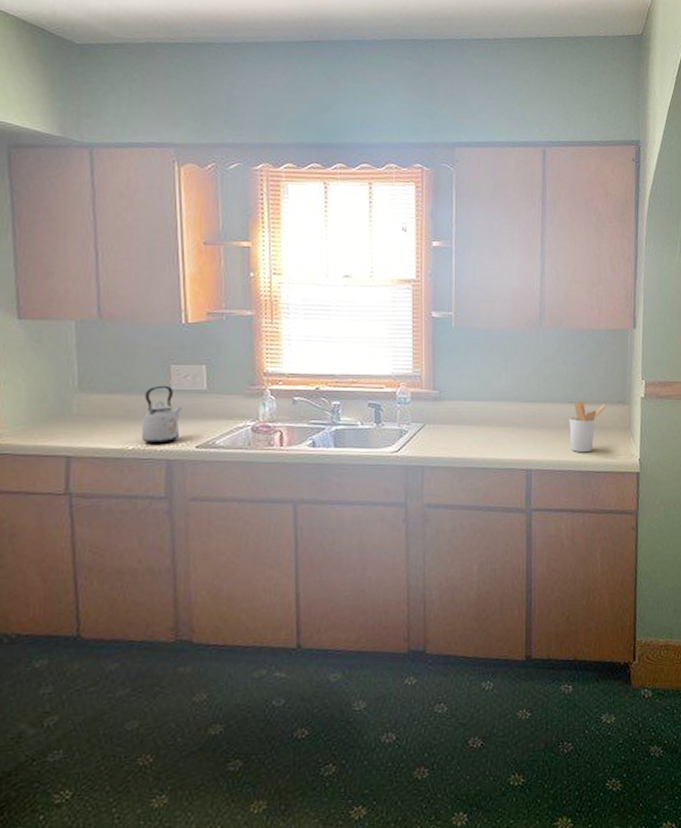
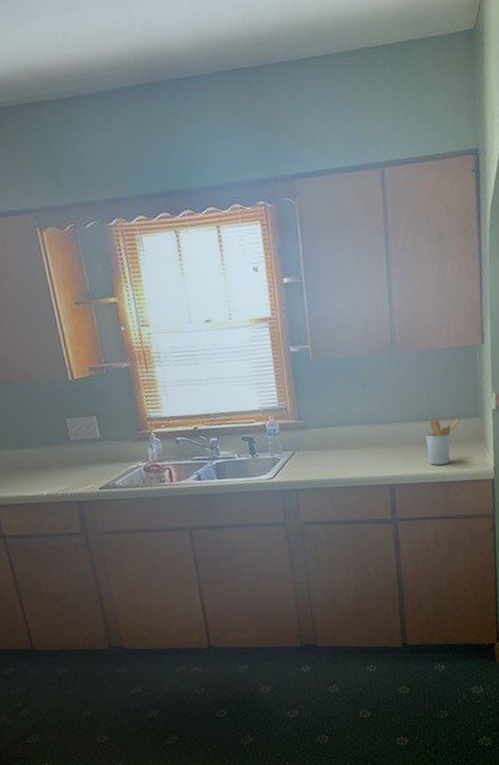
kettle: present [141,385,182,444] -> none [49,437,85,489]

